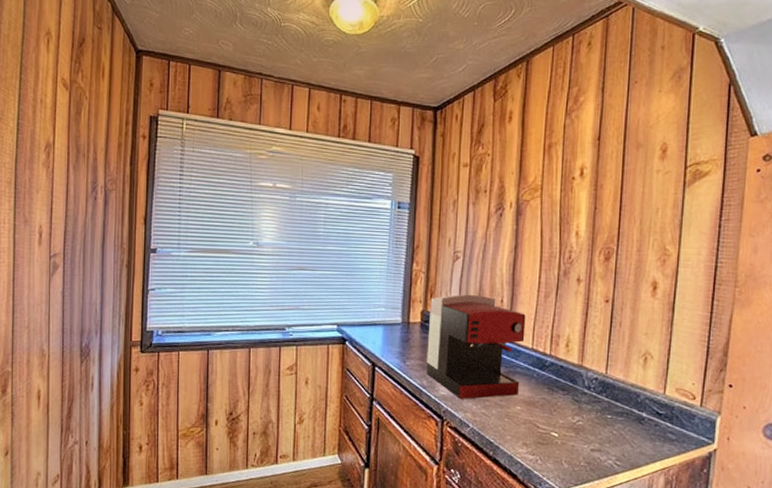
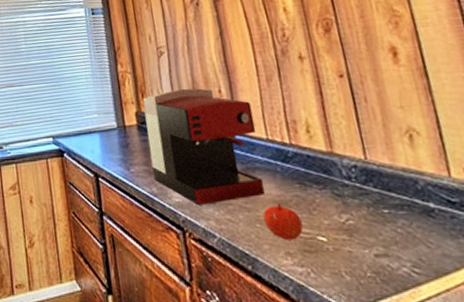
apple: none [512,404,542,434] -> present [263,204,303,240]

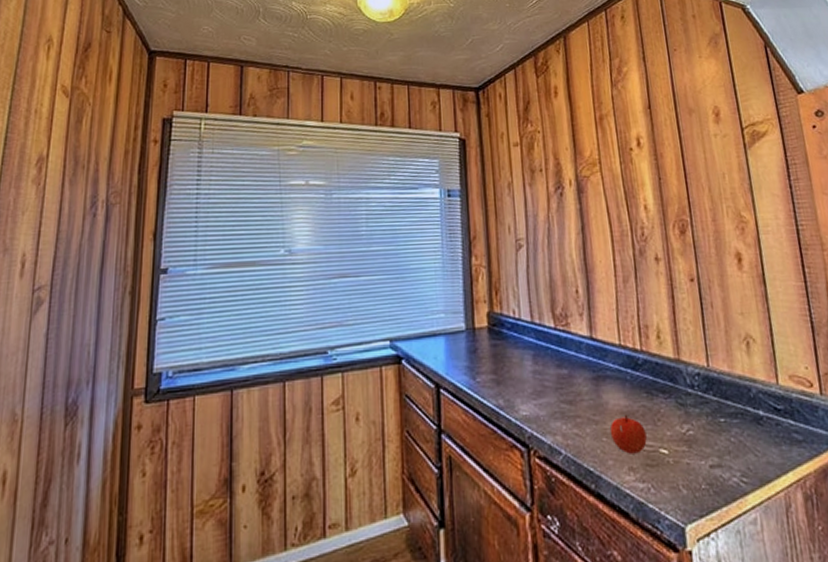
coffee maker: present [142,88,265,205] -> none [496,287,614,418]

